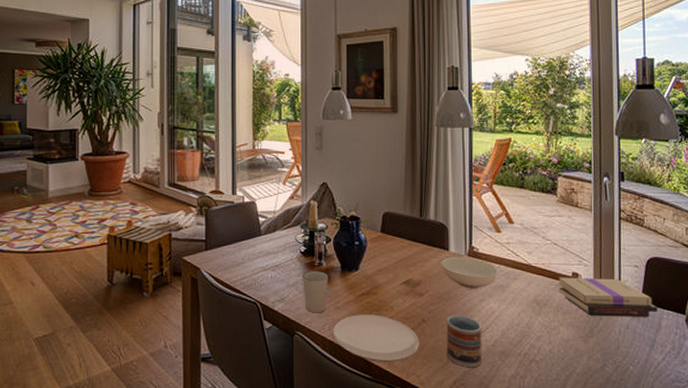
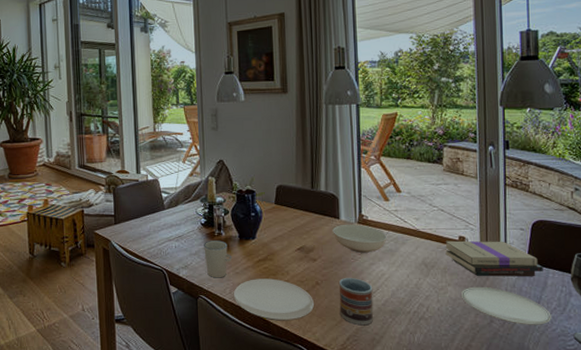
plate: none [573,327,665,370] -> present [460,286,551,325]

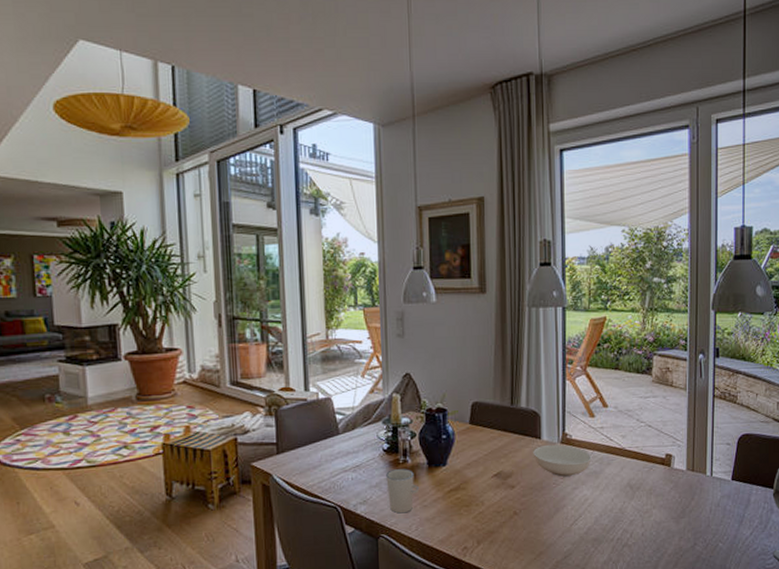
plate: present [233,278,315,321] -> none [420,510,512,559]
cup: present [338,277,374,326] -> none [538,504,575,558]
books: present [445,240,543,277] -> none [651,457,747,496]
plate: present [460,286,551,325] -> none [665,507,753,546]

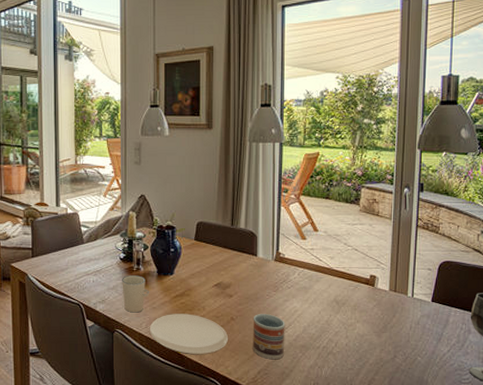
plate: none [420,510,512,559] -> present [149,314,229,355]
bowl: present [533,445,592,477] -> none [250,262,302,290]
cup: none [538,504,575,558] -> present [252,313,285,360]

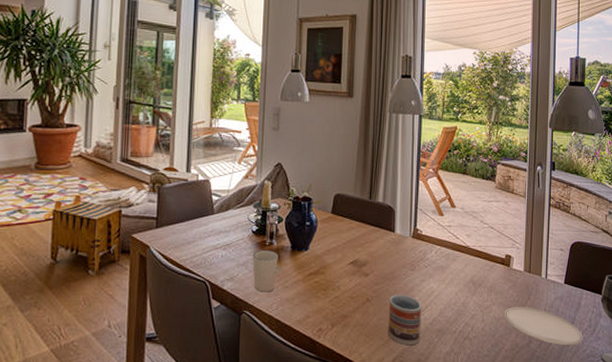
plate: present [149,314,229,355] -> none [280,294,364,340]
plate: none [368,323,450,360] -> present [504,306,583,346]

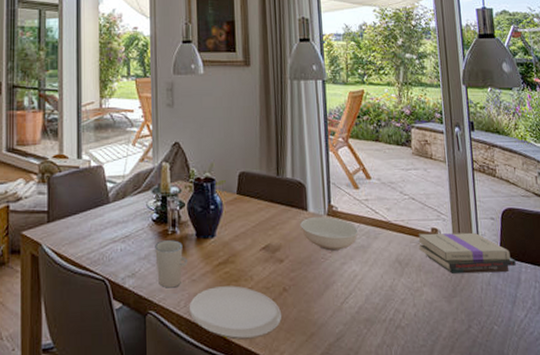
plate: none [280,294,364,340] -> present [188,285,282,340]
bowl: none [387,239,439,269] -> present [300,217,359,251]
cup: present [388,294,422,346] -> none [308,280,347,340]
books: none [492,259,578,297] -> present [418,232,516,274]
plate: present [504,306,583,346] -> none [437,285,528,329]

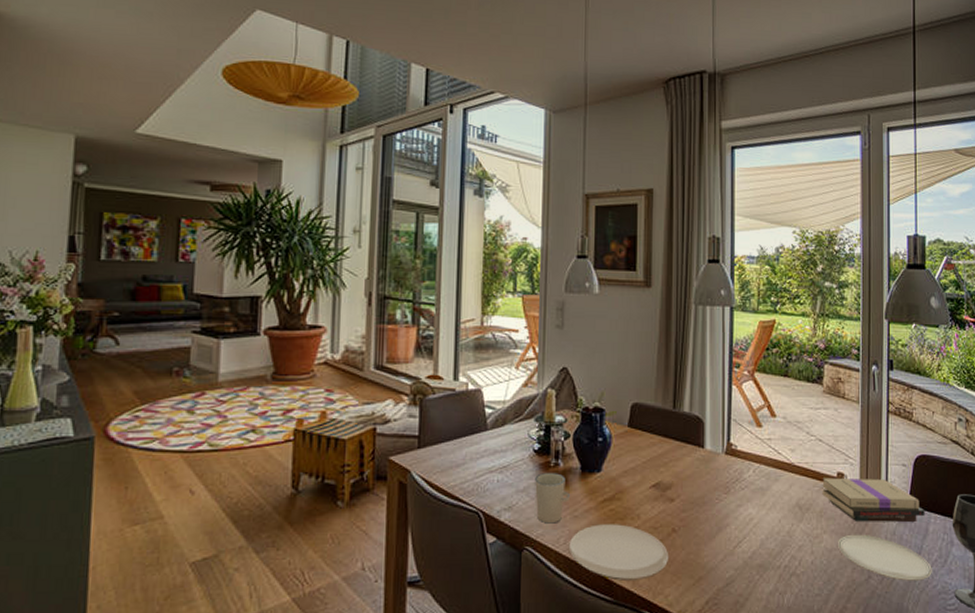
bowl: present [300,217,359,251] -> none [695,456,758,492]
plate: none [437,285,528,329] -> present [837,534,932,581]

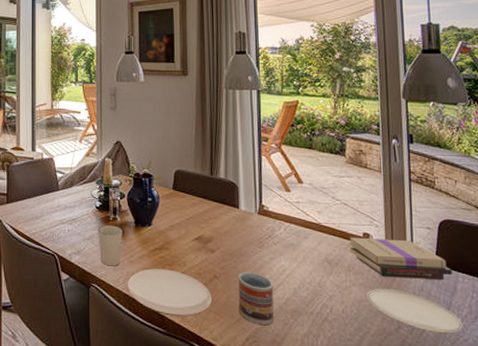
cup: none [699,522,739,585] -> present [237,271,275,326]

